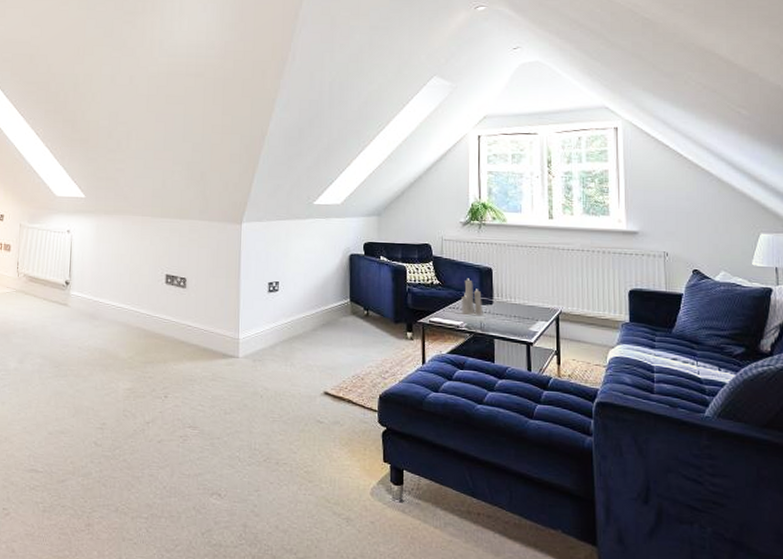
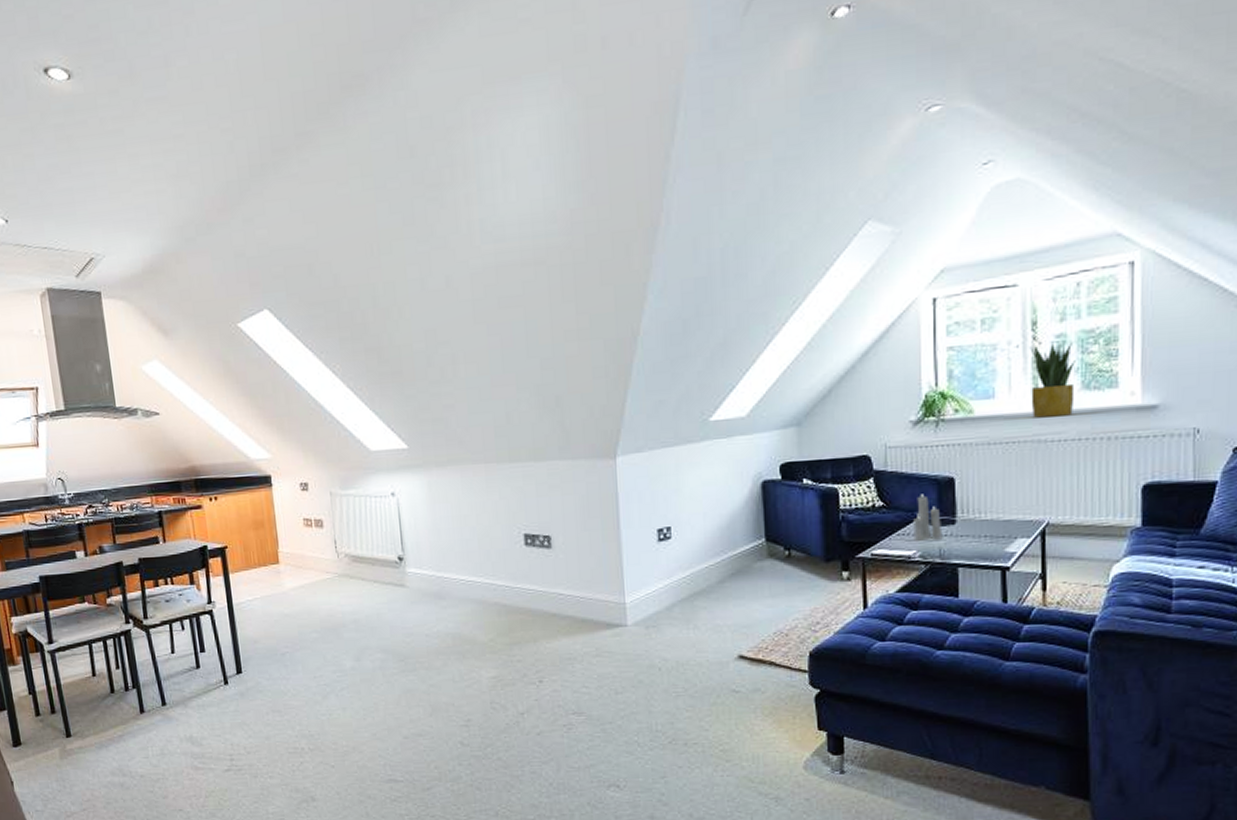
planter: none [546,175,579,232] -> present [1030,339,1076,418]

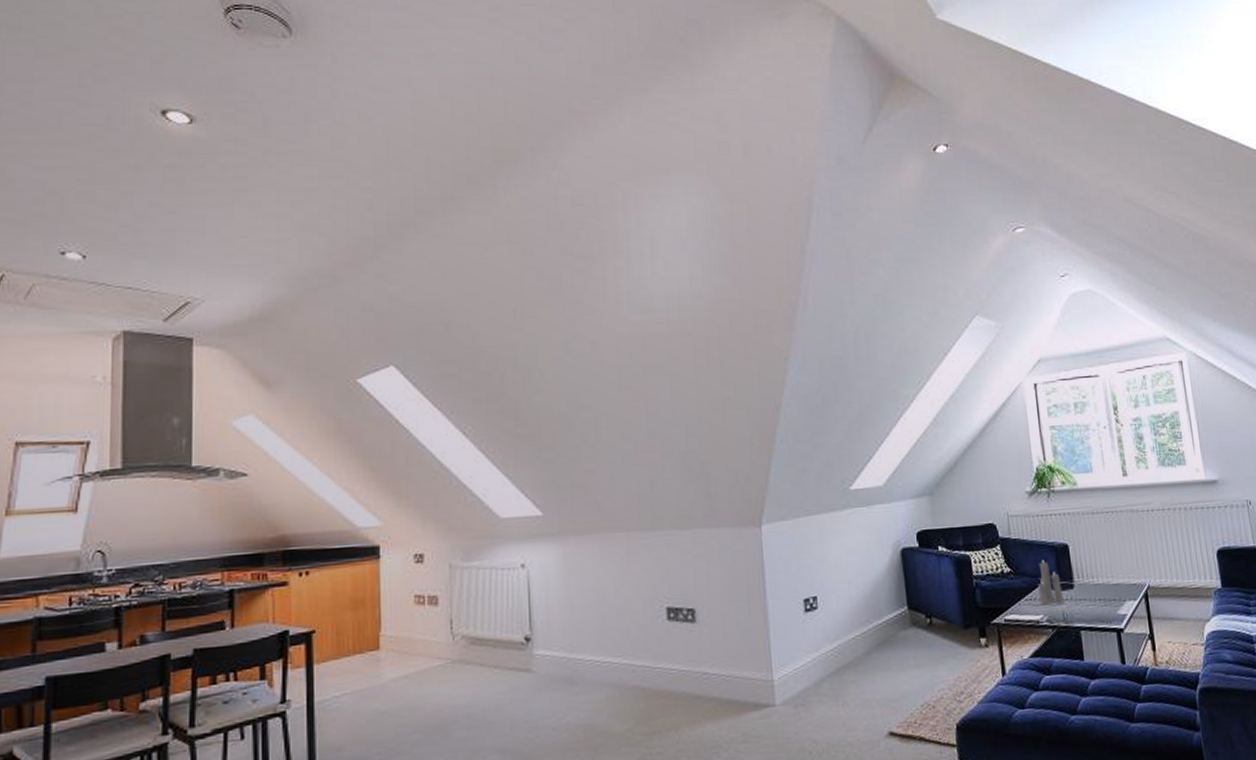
planter: present [1030,339,1076,418] -> none [1114,422,1155,490]

